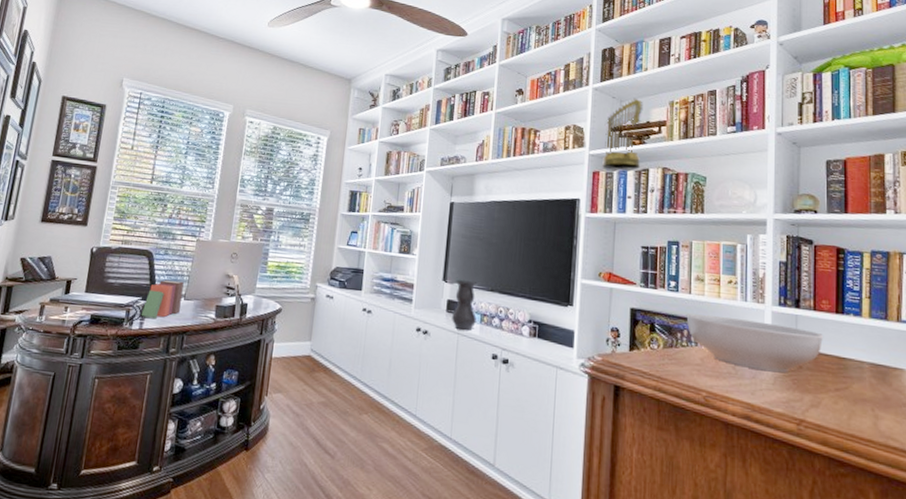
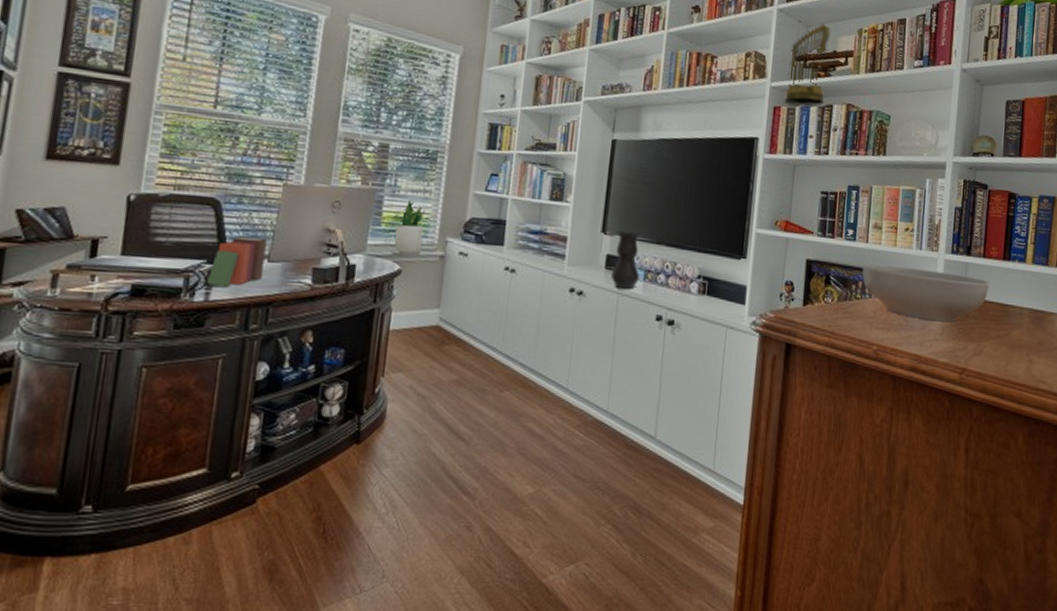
planter: none [273,252,300,298] -> present [390,200,424,257]

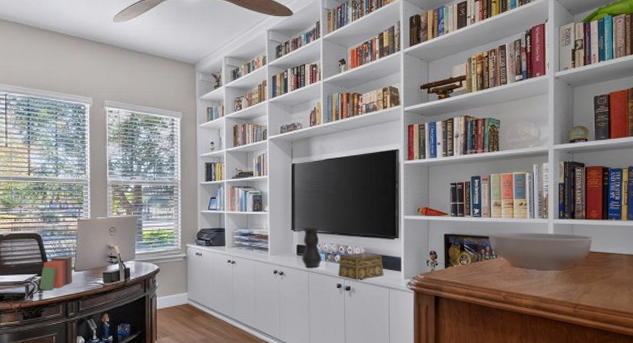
planter: present [390,200,424,257] -> none [151,221,171,260]
decorative box: none [659,274,722,313] -> present [338,253,384,280]
trophy: present [784,22,830,107] -> none [415,58,447,122]

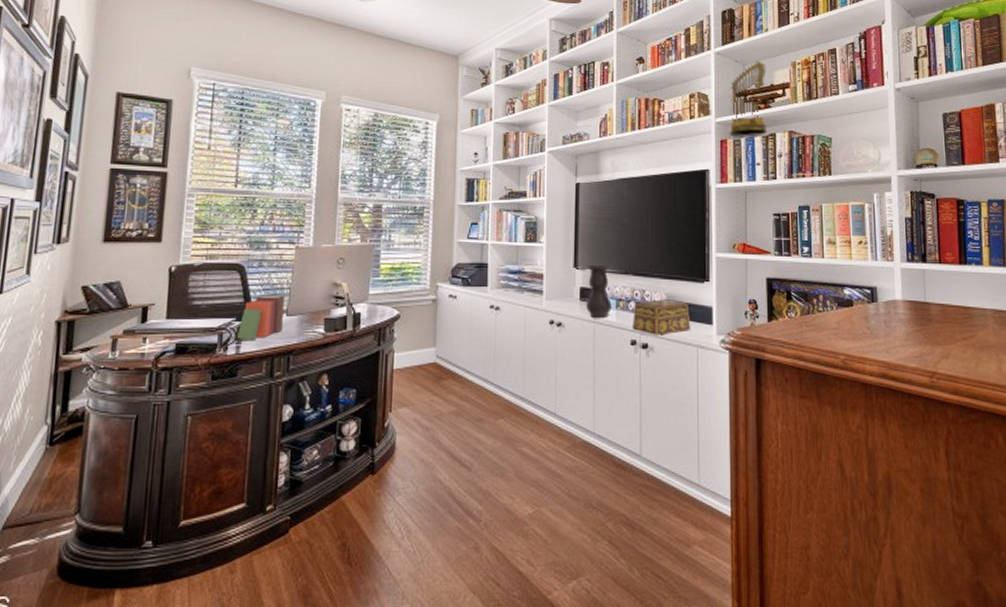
trophy: none [415,58,447,122] -> present [729,60,768,137]
bowl: present [488,232,593,271] -> none [821,277,950,328]

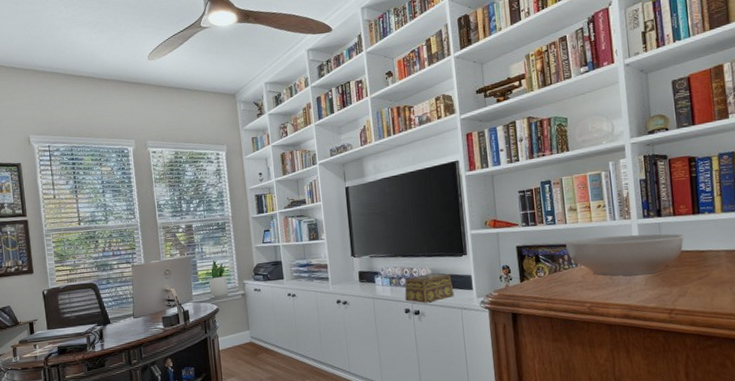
books: present [236,295,284,341] -> none [99,303,132,340]
planter: none [389,252,417,303] -> present [207,259,229,300]
vase: present [585,265,612,319] -> none [362,252,386,295]
trophy: present [729,60,768,137] -> none [470,58,508,129]
bowl: none [821,277,950,328] -> present [565,233,685,276]

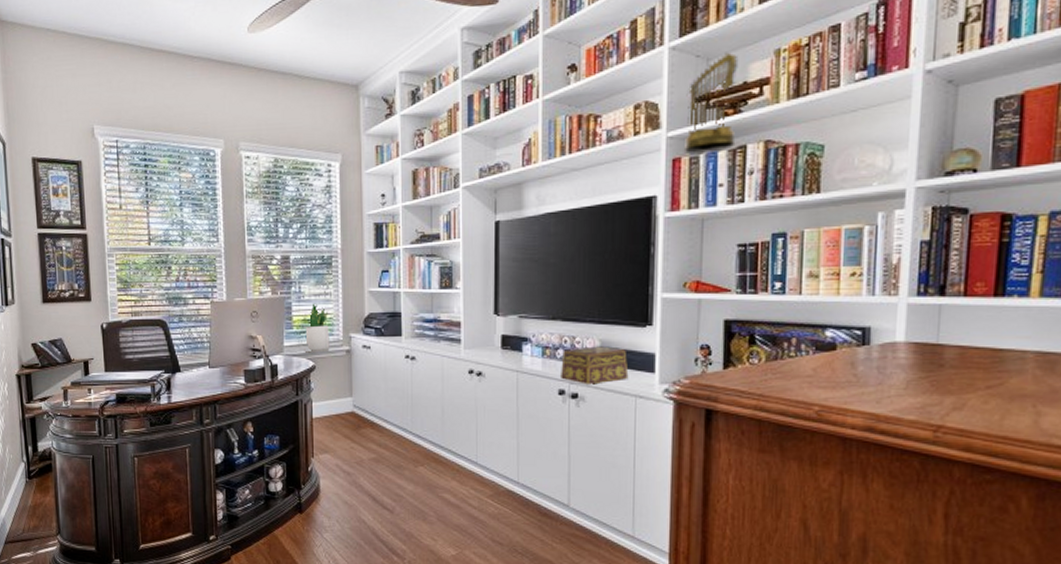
trophy: none [470,58,508,129] -> present [685,52,737,153]
bowl: present [565,233,685,276] -> none [795,316,976,375]

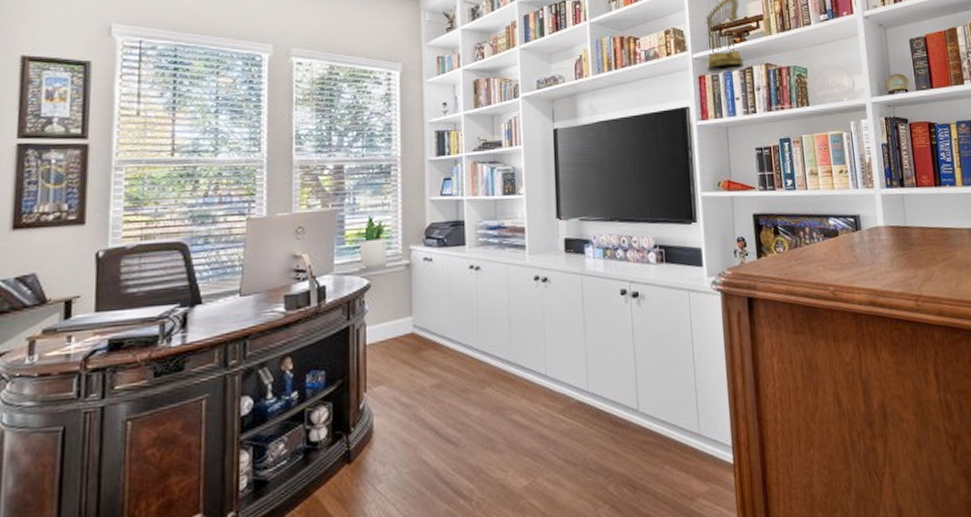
decorative box: present [561,346,629,385] -> none [621,244,681,283]

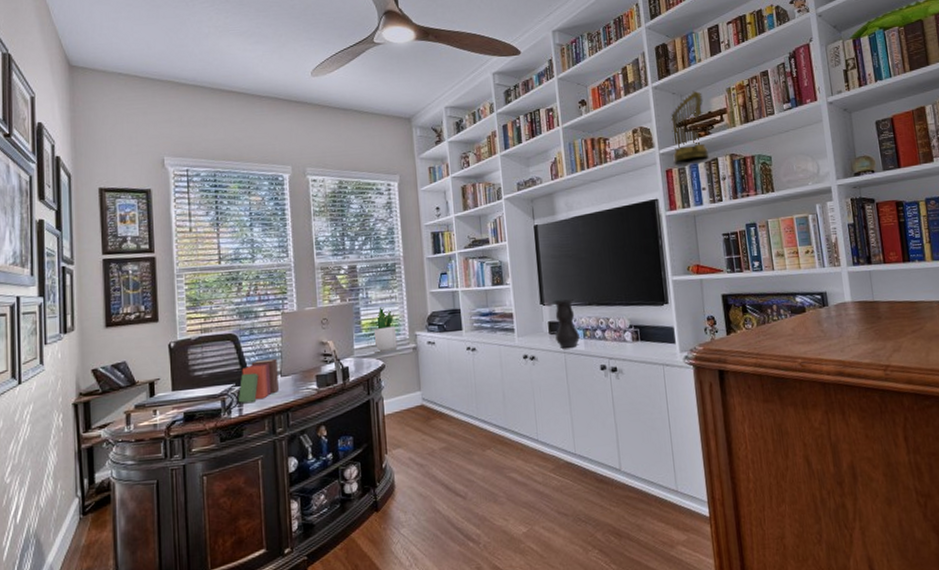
books: none [181,273,236,330] -> present [237,358,279,404]
vase: none [570,214,599,271] -> present [553,299,580,350]

